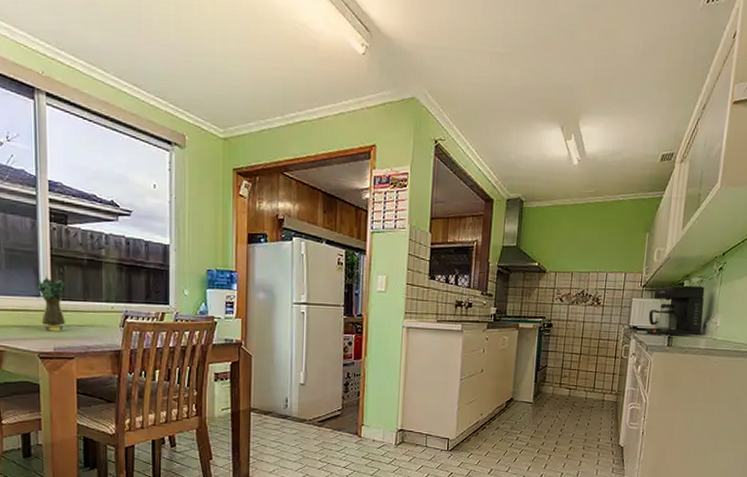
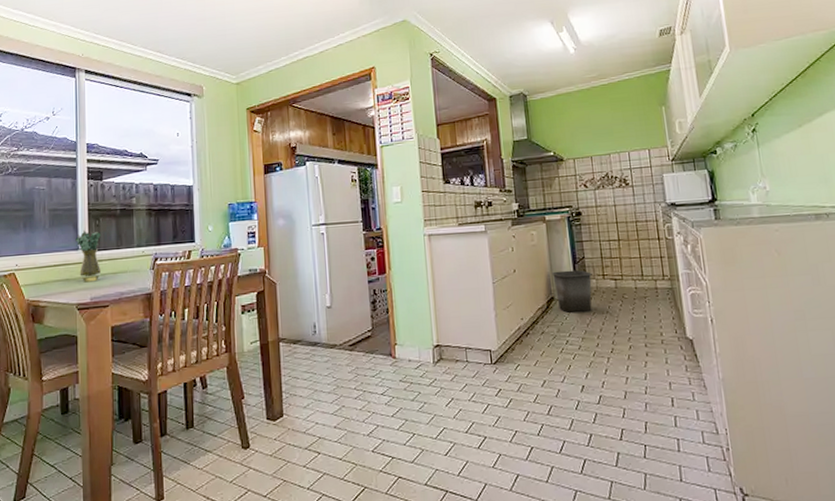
waste bin: none [515,375,551,415] -> present [551,269,592,313]
coffee maker: present [646,285,705,336] -> none [685,151,752,210]

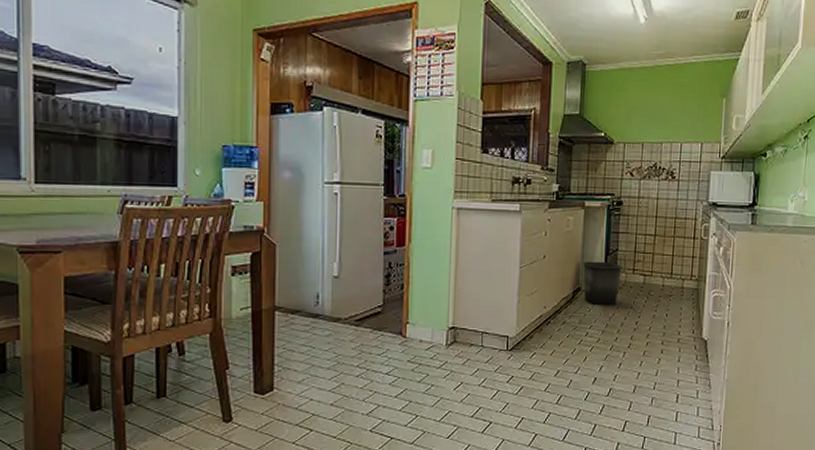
vase: present [75,230,102,283] -> none [16,156,52,221]

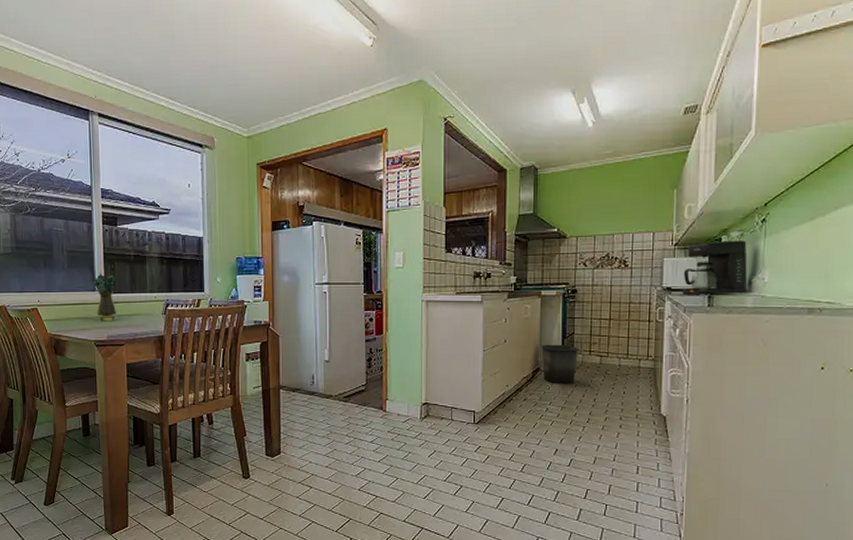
vase: none [16,156,52,221] -> present [92,273,117,322]
coffee maker: none [727,156,790,213] -> present [682,240,748,295]

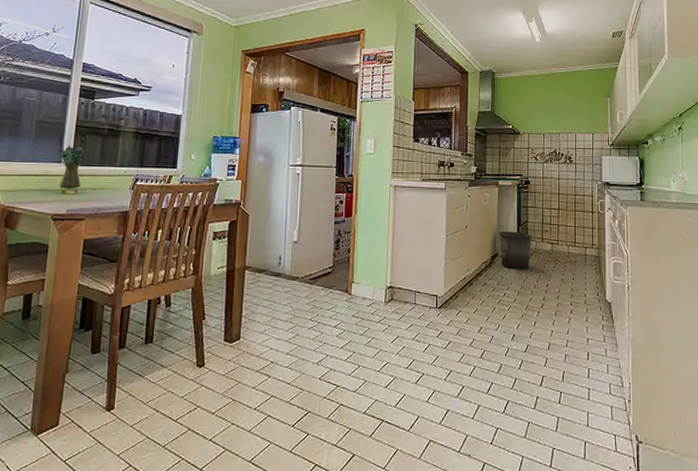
coffee maker: present [682,240,748,295] -> none [619,143,672,191]

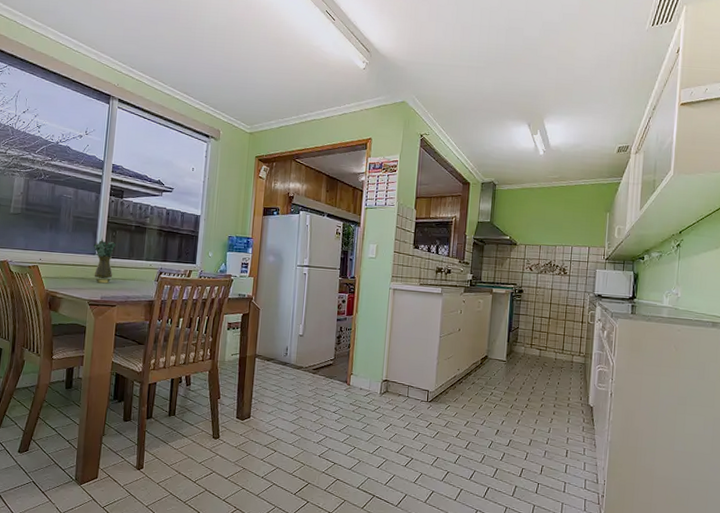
waste bin: present [498,231,533,270] -> none [489,335,522,373]

